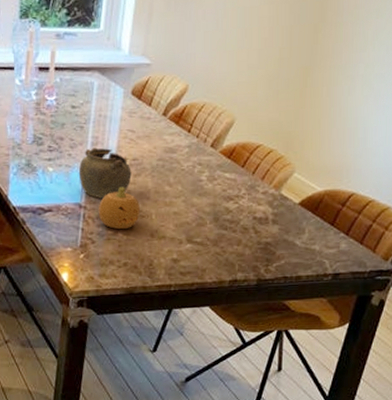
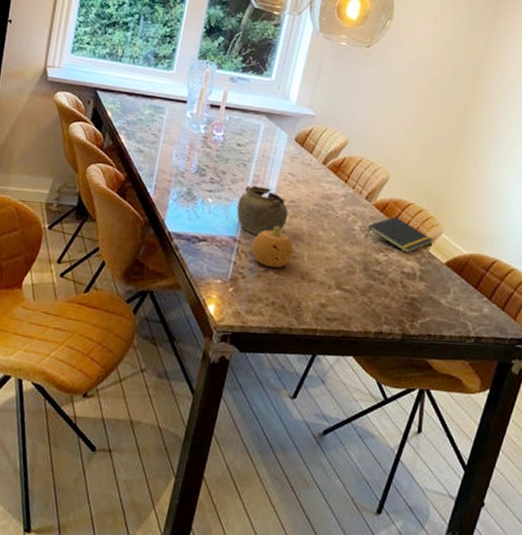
notepad: none [213,161,285,198] -> present [365,217,433,253]

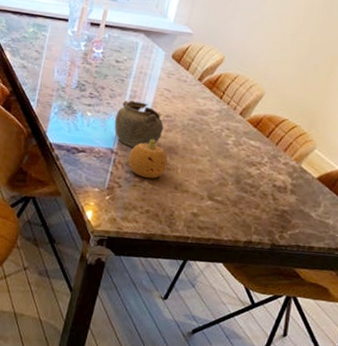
notepad: present [365,217,433,253] -> none [238,132,306,168]

